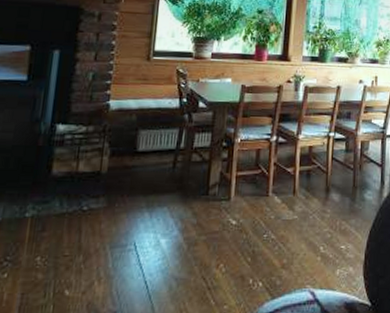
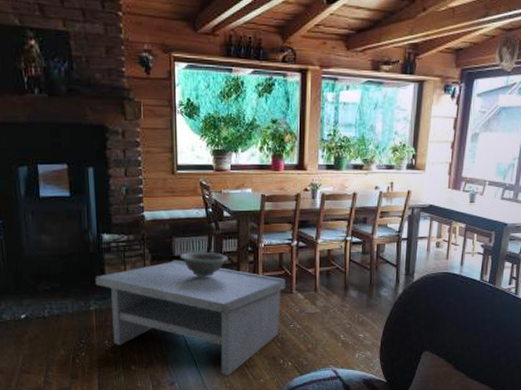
coffee table: none [38,155,262,301] -> present [95,260,286,375]
decorative bowl: none [144,146,200,176] -> present [179,251,229,277]

